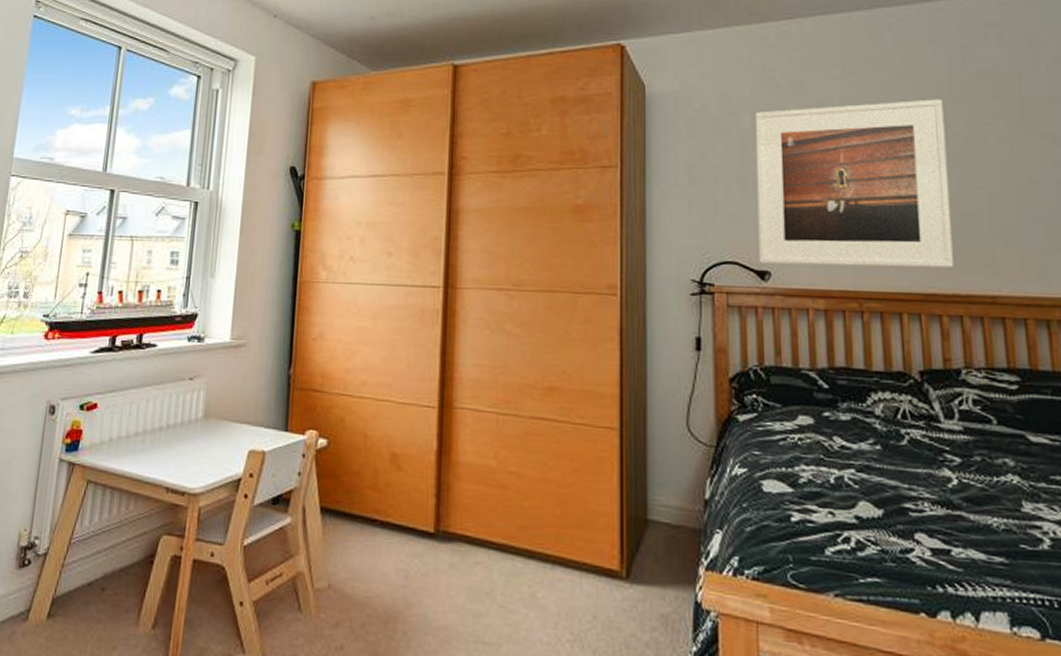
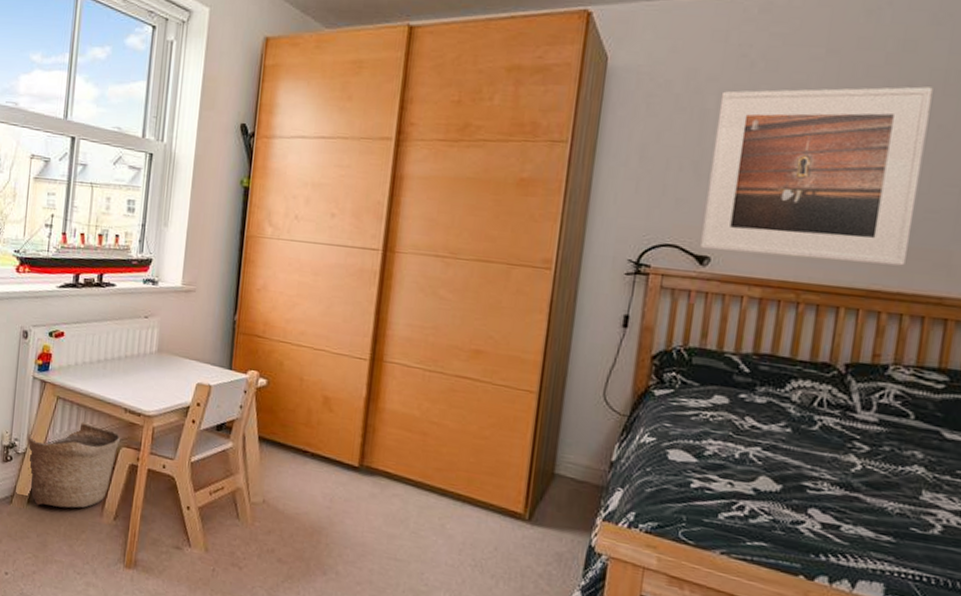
basket: none [49,508,162,620] -> present [27,421,121,508]

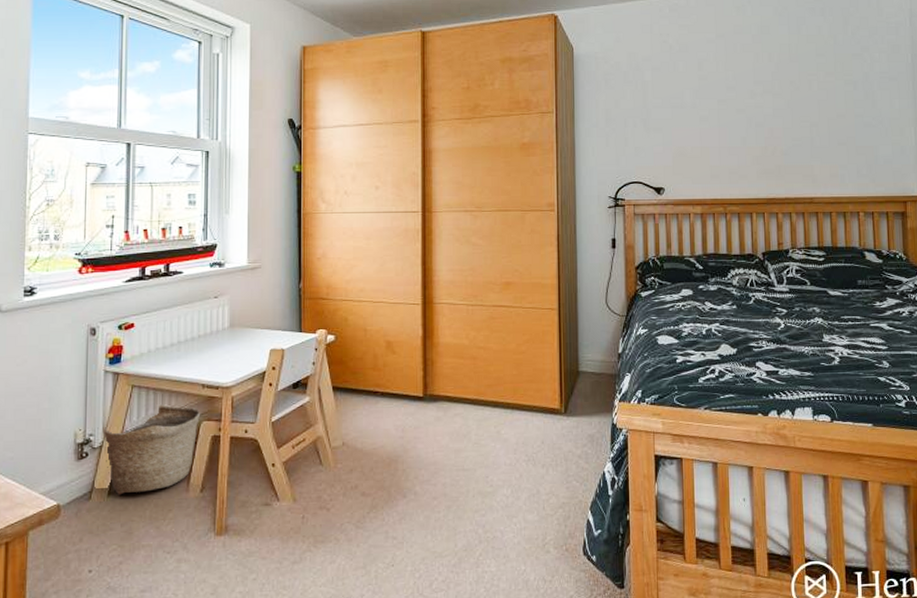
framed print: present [700,86,933,266] -> none [654,56,787,182]

